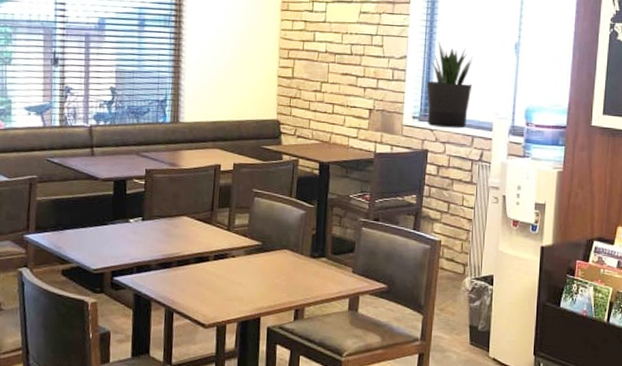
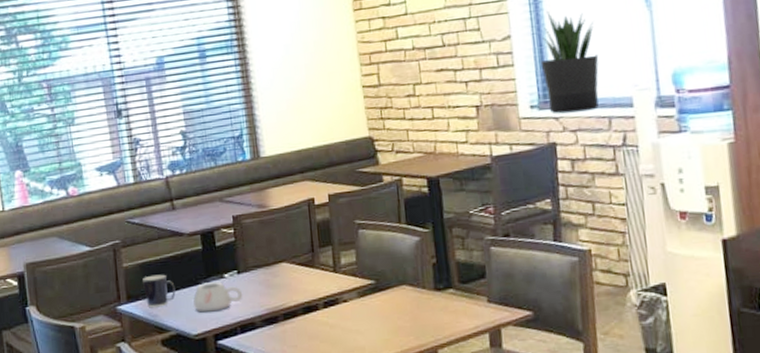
mug: none [53,211,83,241] -> present [143,274,176,308]
cup: none [96,224,144,251] -> present [193,282,243,312]

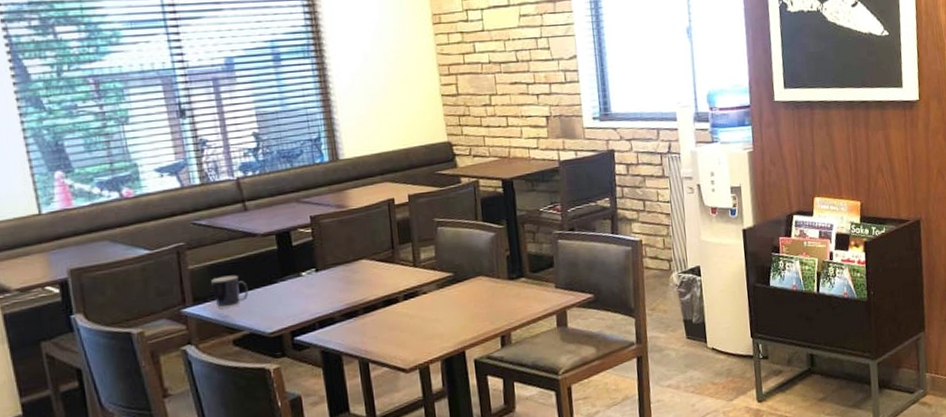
cup: present [193,282,243,312] -> none [267,280,322,311]
planter: present [540,11,599,115] -> none [601,36,650,125]

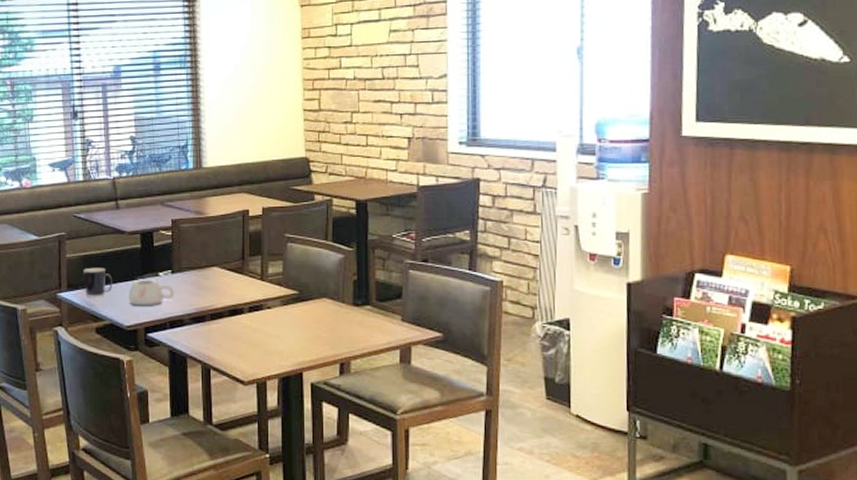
cup: none [267,280,322,311] -> present [127,279,175,306]

